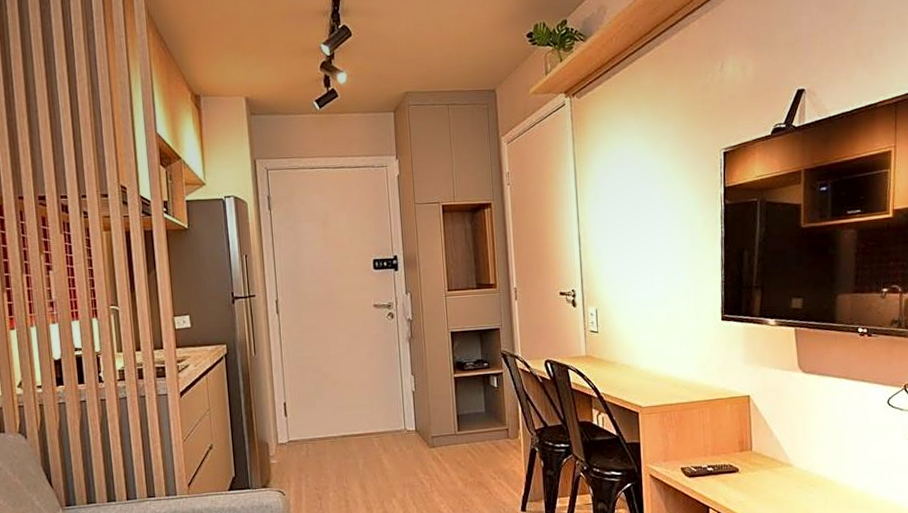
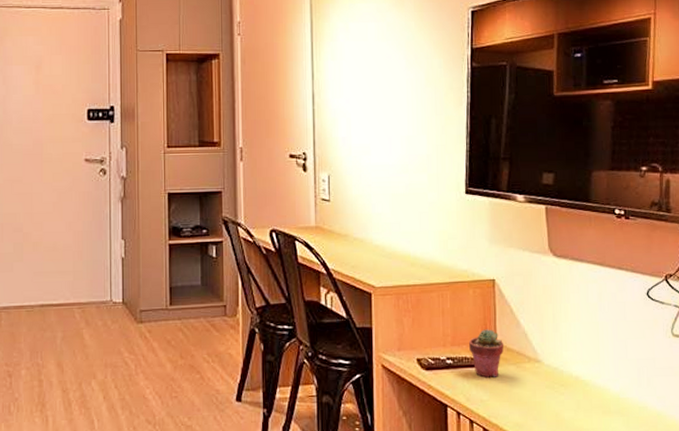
potted succulent: none [728,439,759,482] -> present [469,329,504,378]

